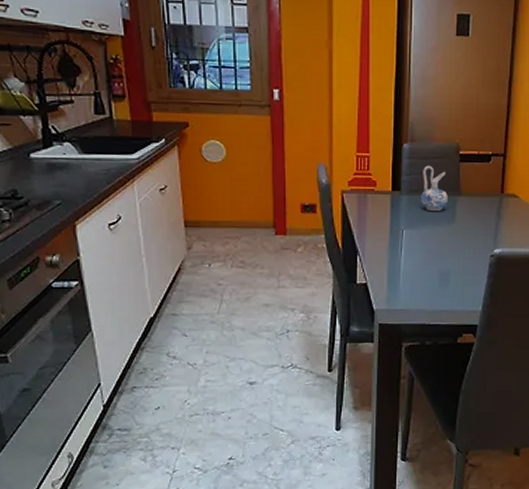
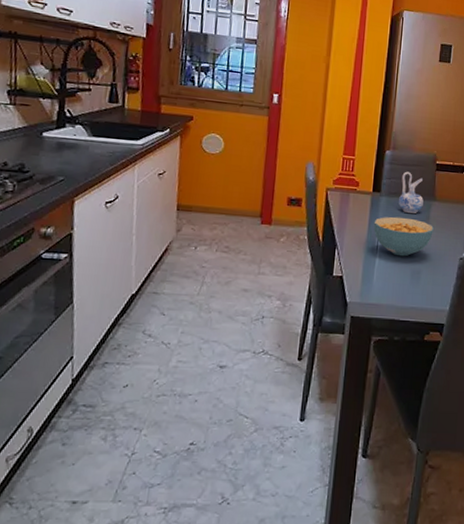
cereal bowl: none [395,216,460,258] -> present [373,216,434,257]

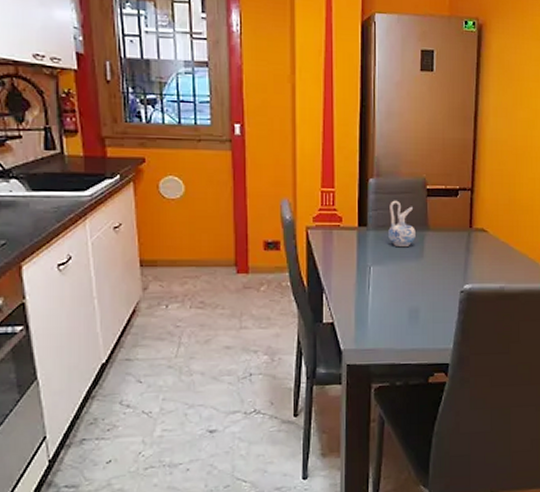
cereal bowl: present [373,216,434,257] -> none [362,252,429,295]

